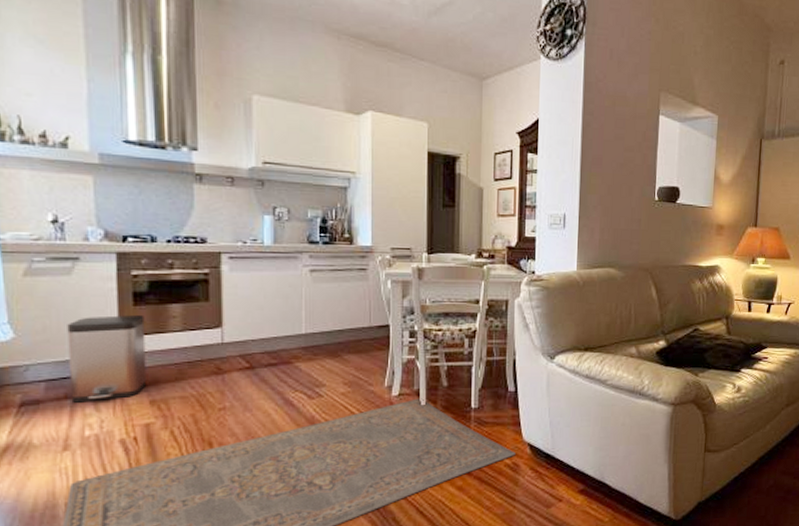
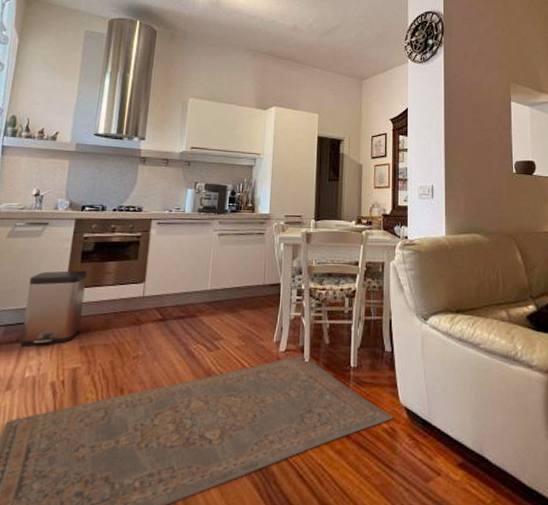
coffee maker: none [279,209,316,247] -> present [196,184,228,215]

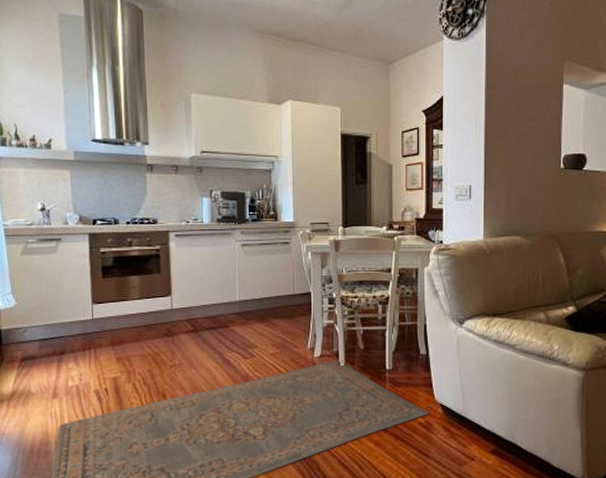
pedal bin: present [21,270,87,346] -> none [53,286,114,359]

